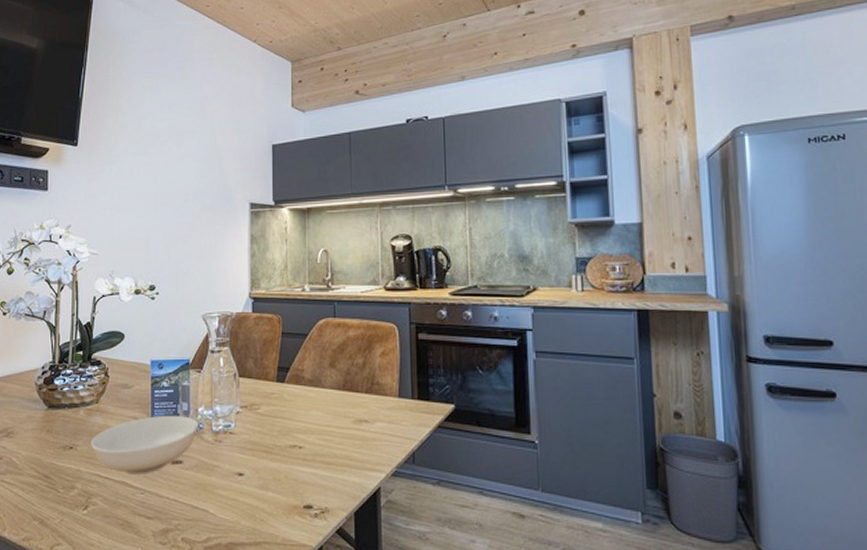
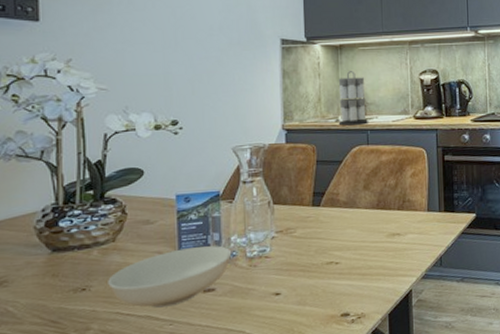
spice rack: none [304,236,335,296] -> present [338,71,368,126]

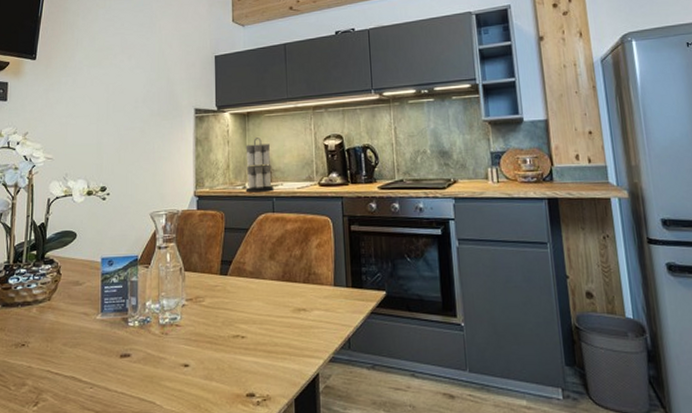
bowl: present [108,245,232,308] -> none [42,309,147,369]

